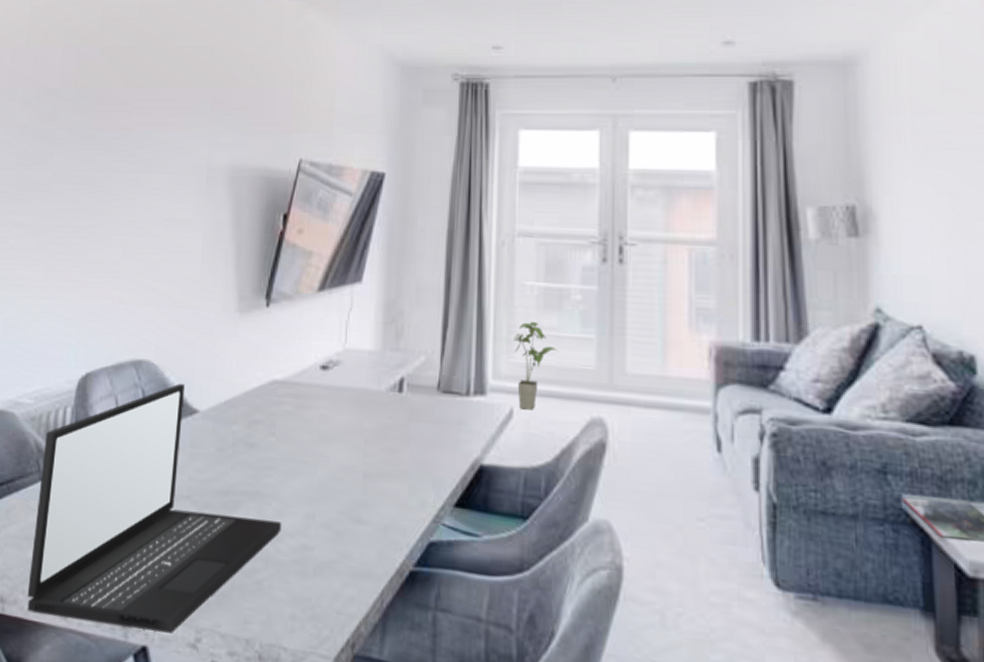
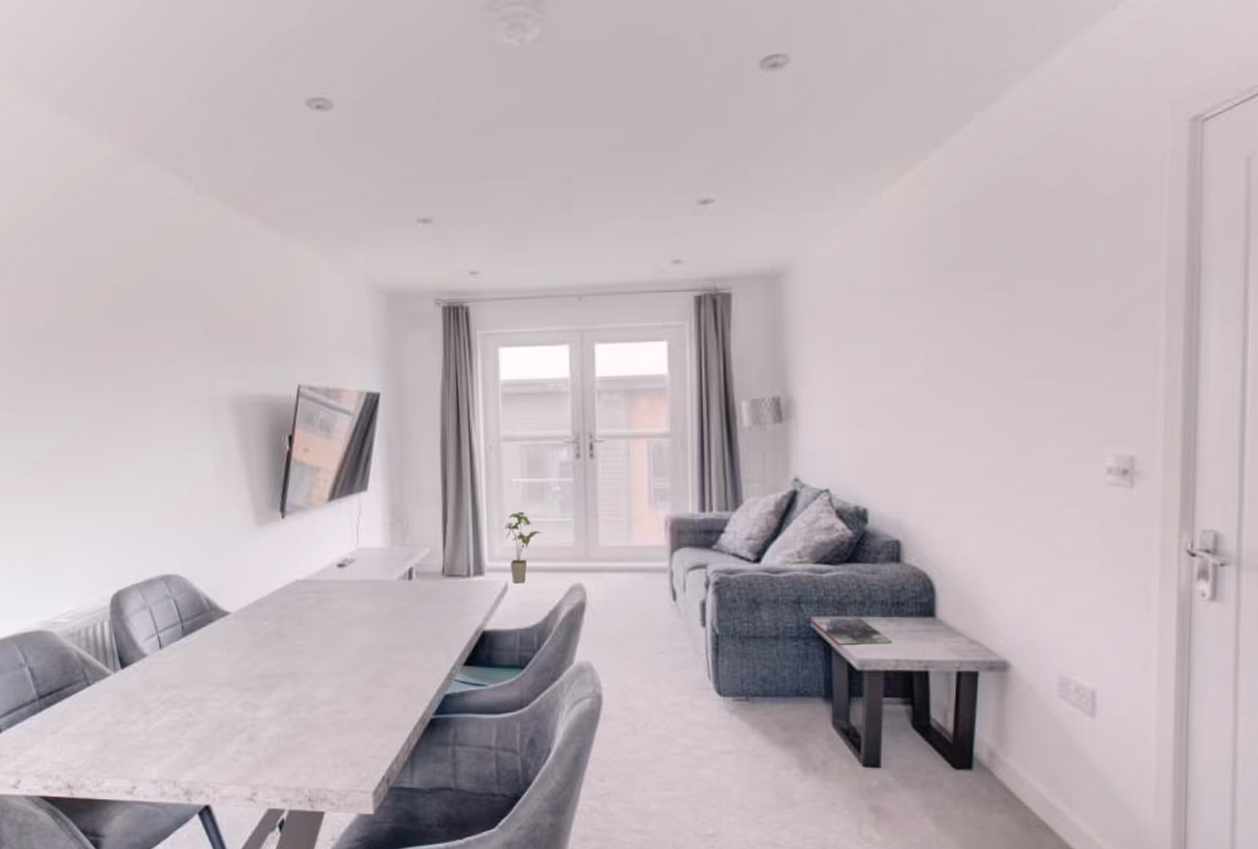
laptop: present [27,383,282,634] -> none [87,591,317,792]

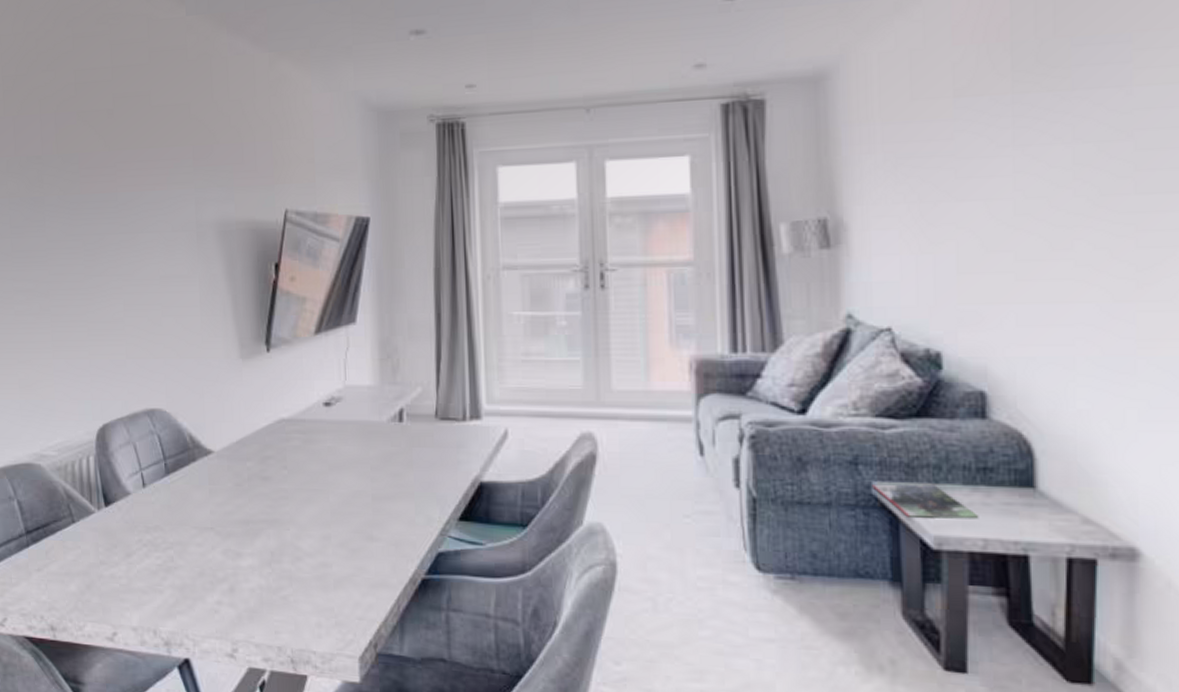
house plant: present [504,511,542,583] -> none [504,348,546,430]

